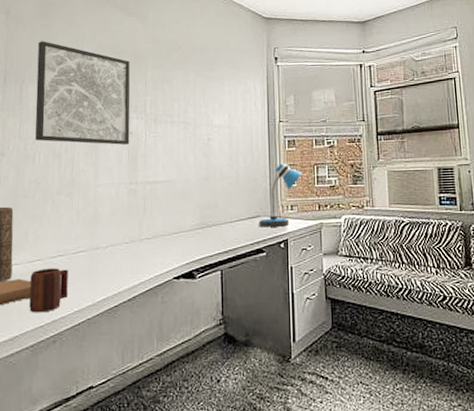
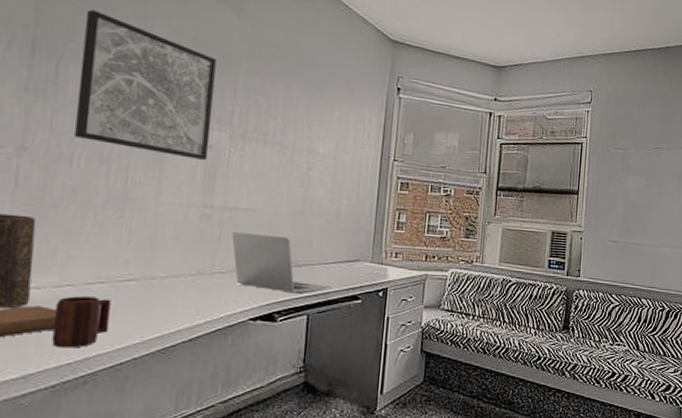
laptop: none [154,201,240,252] -> present [232,232,333,294]
desk lamp: present [258,162,302,227] -> none [356,205,413,274]

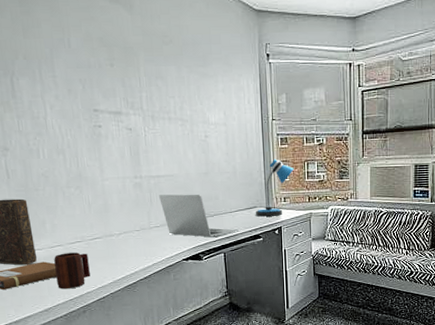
wall art: present [74,9,217,160] -> none [21,30,130,141]
desk lamp: none [356,205,413,274] -> present [255,158,294,217]

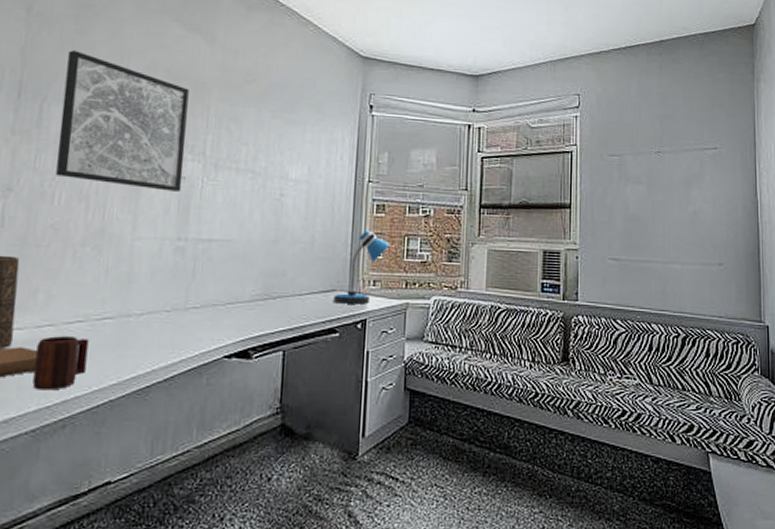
wall art: none [21,30,130,141] -> present [56,50,189,192]
laptop: present [159,194,240,238] -> none [206,265,309,328]

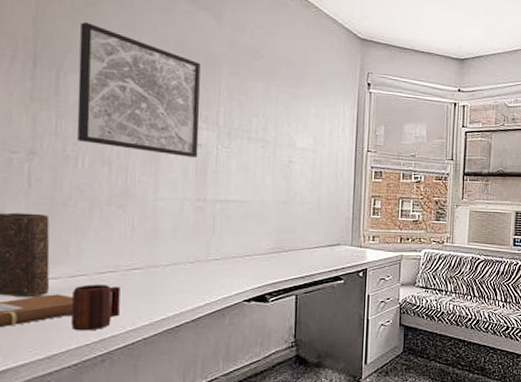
desk lamp: present [332,229,390,304] -> none [337,193,387,256]

